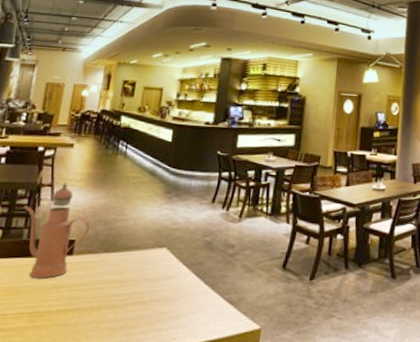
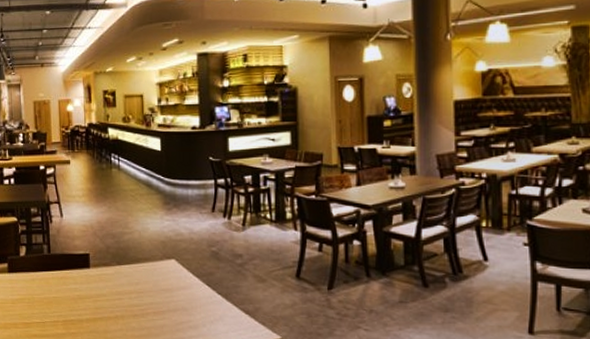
coffeepot: present [23,182,90,279] -> none [38,199,100,290]

